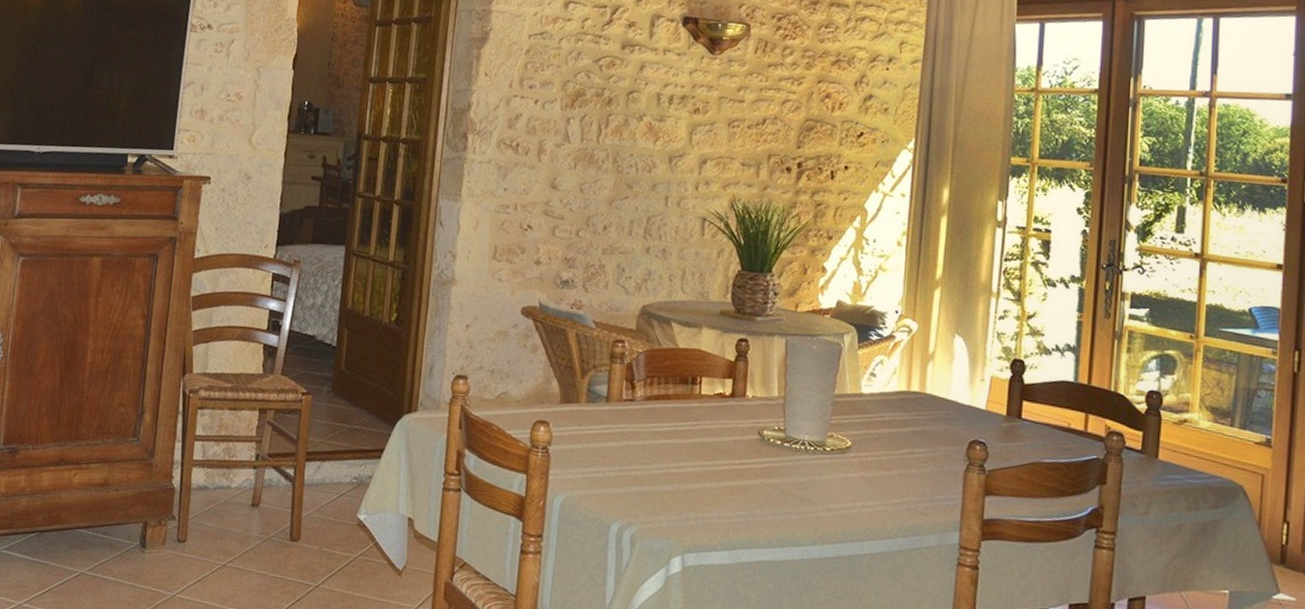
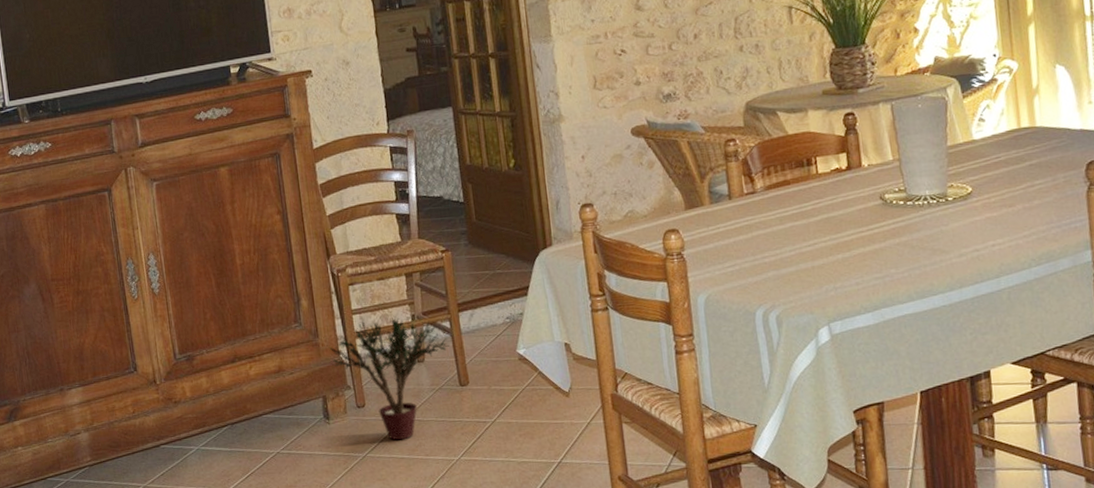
potted plant: none [162,451,290,587] -> present [329,316,450,441]

